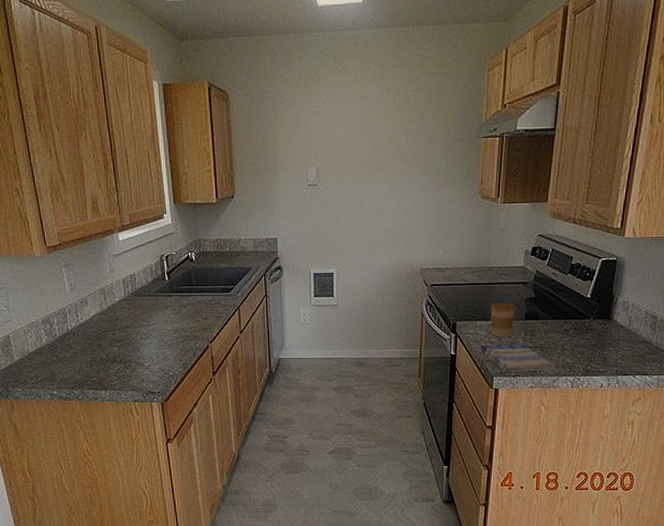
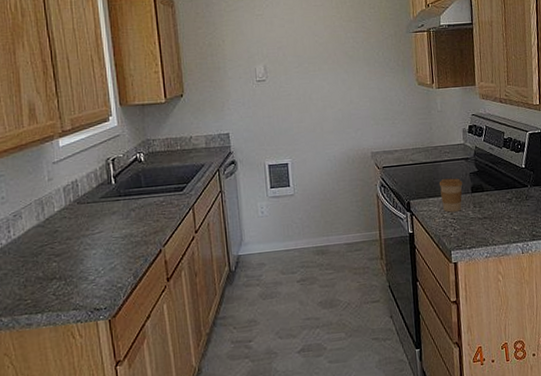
dish towel: present [481,344,555,372] -> none [435,216,505,245]

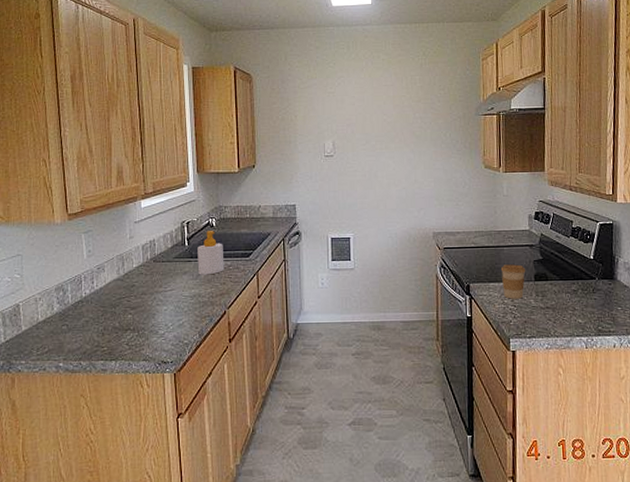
soap bottle: none [126,166,157,214] -> present [197,231,224,275]

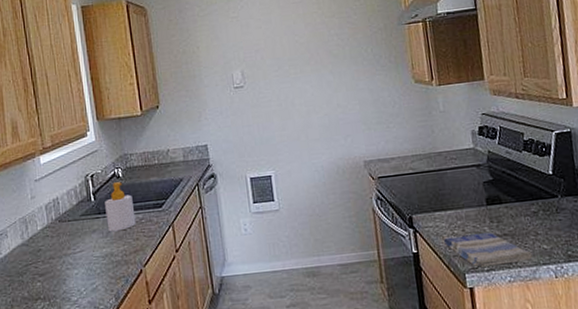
dish towel: none [495,305,568,334] -> present [444,232,532,267]
coffee cup: present [500,264,526,299] -> none [445,188,476,229]

